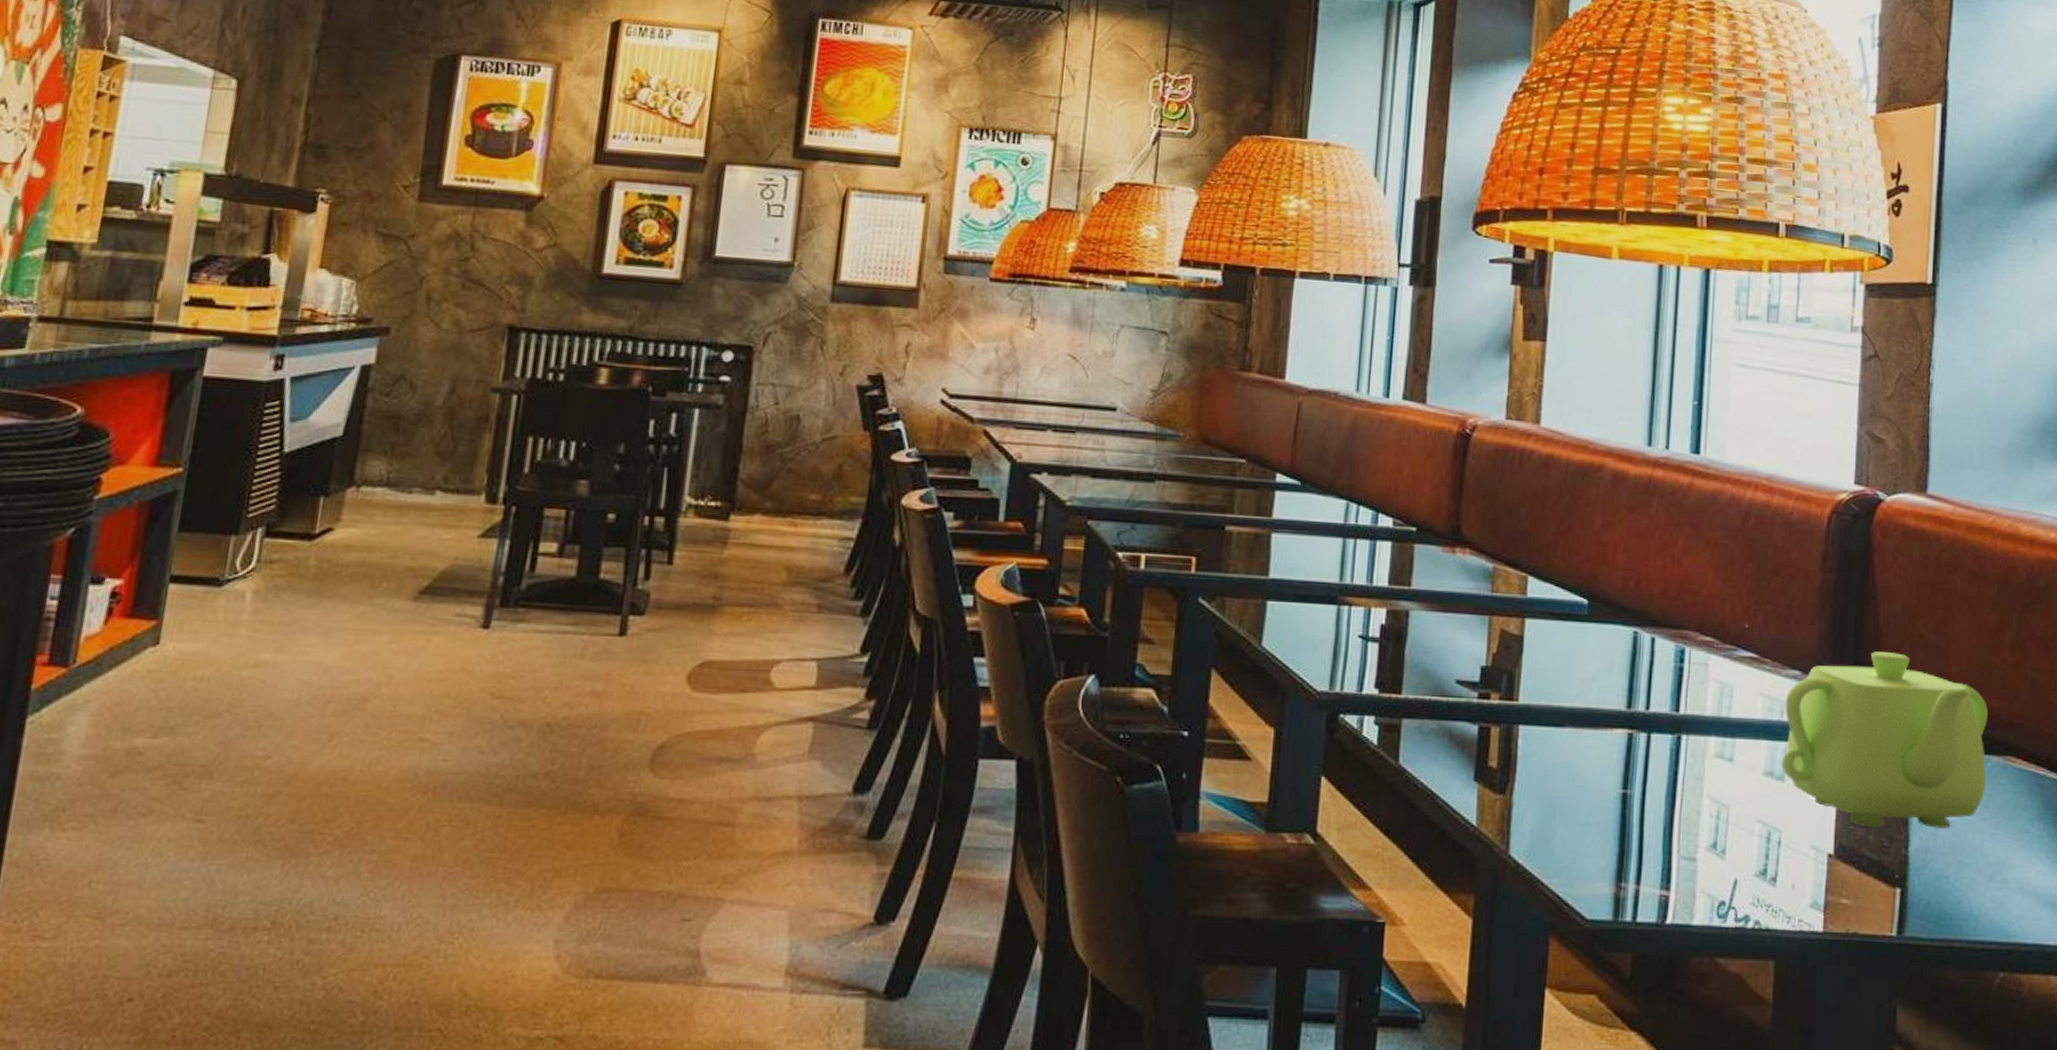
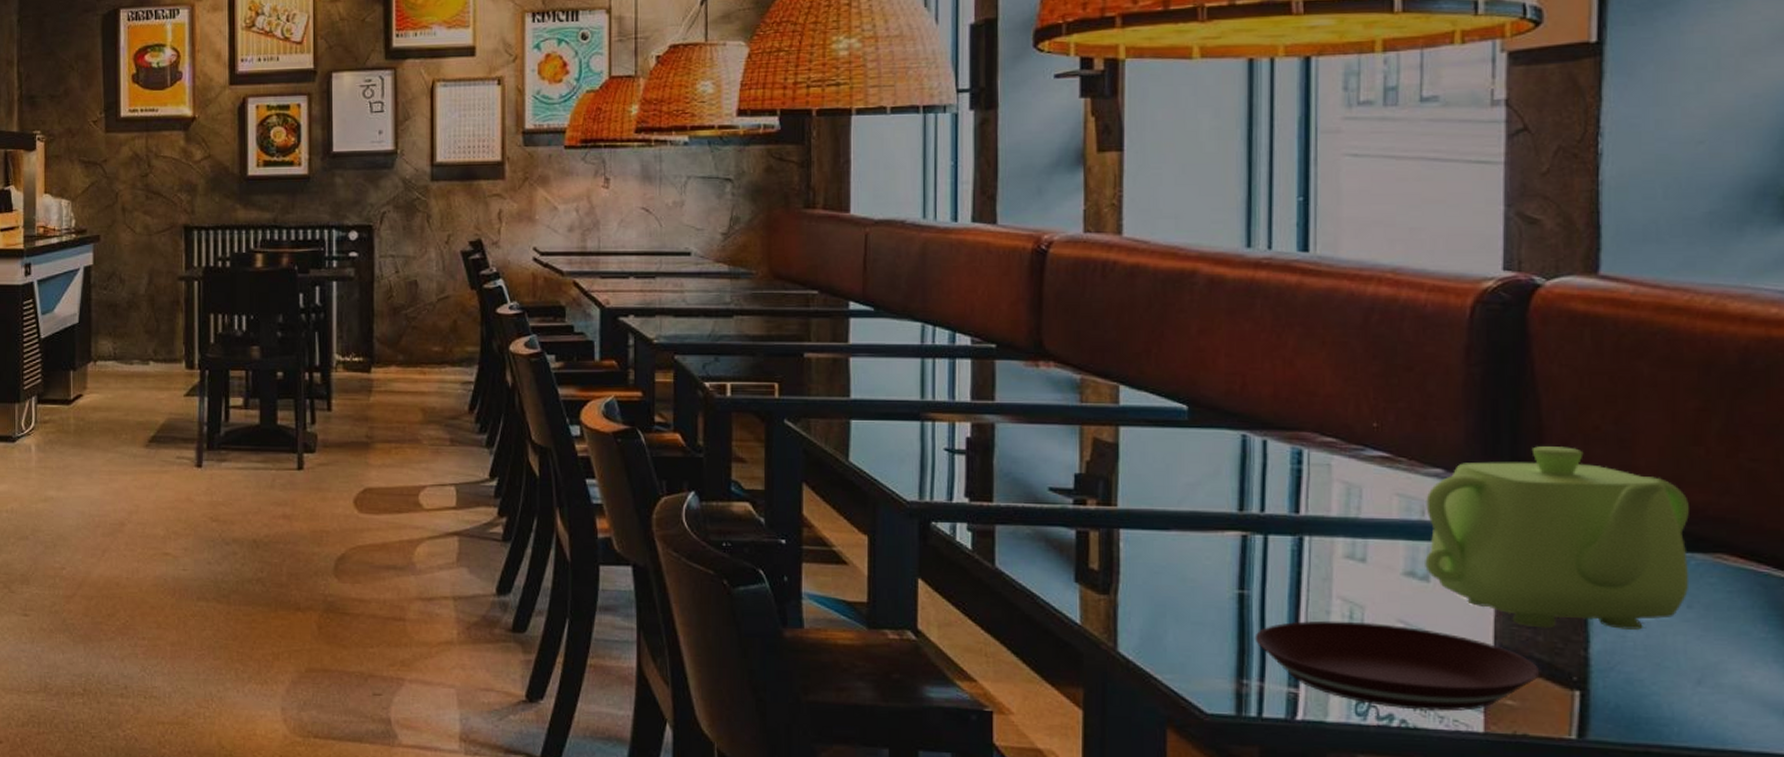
plate: none [1634,821,1870,911] -> present [1254,620,1540,711]

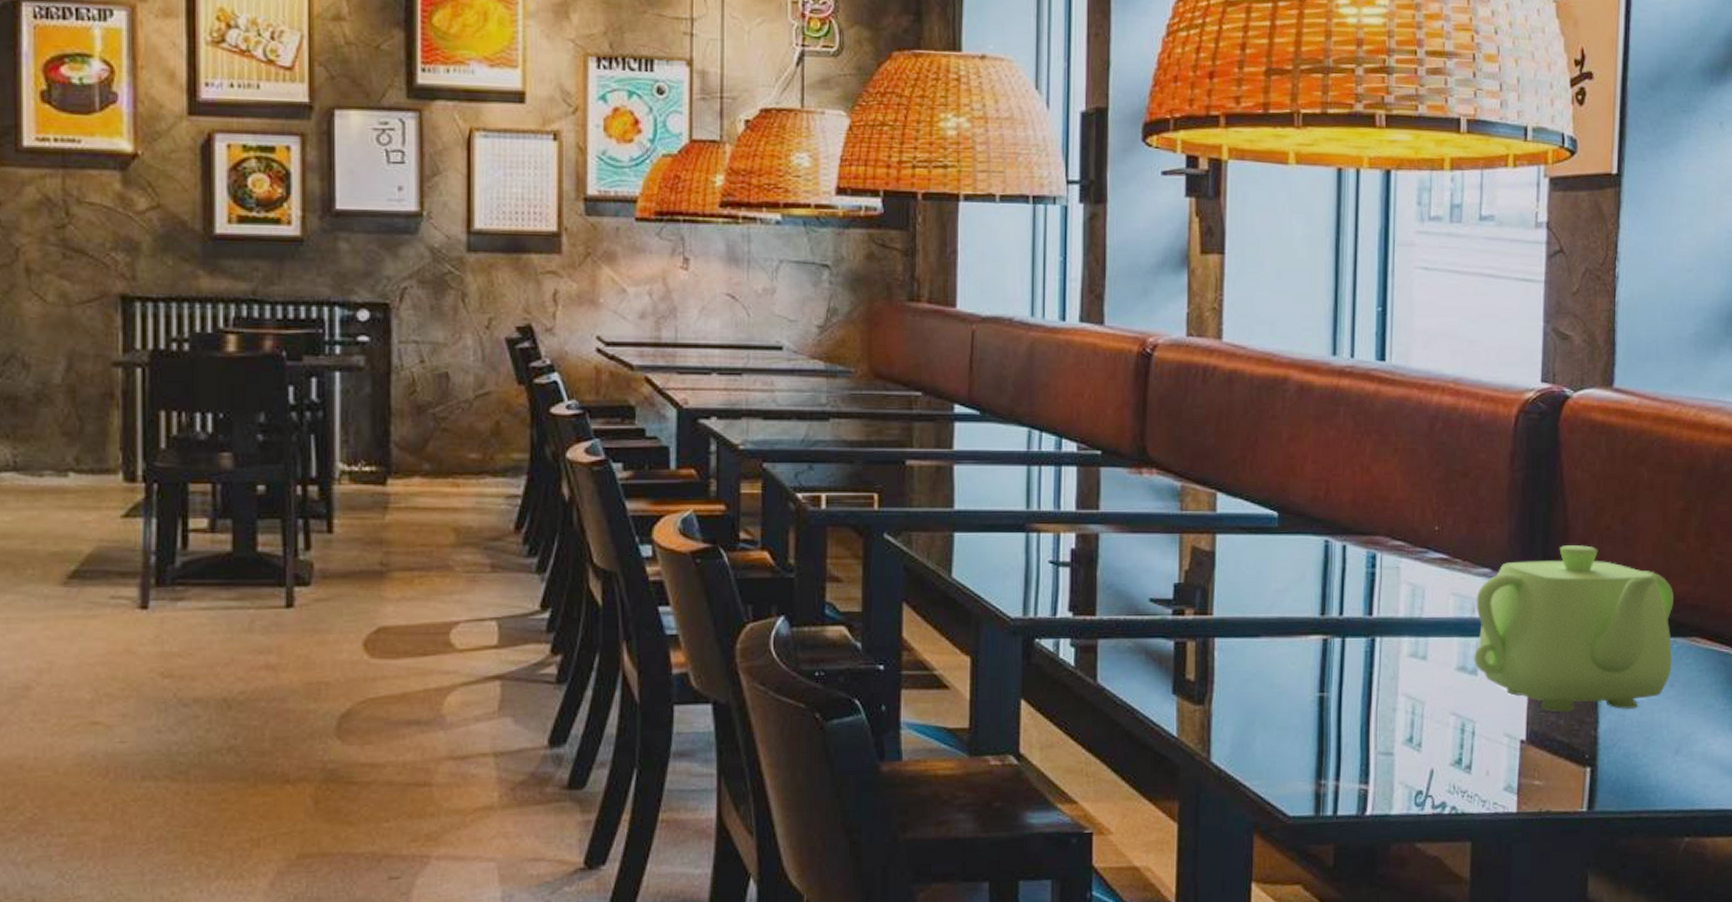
plate: present [1254,620,1540,711] -> none [1332,717,1561,797]

